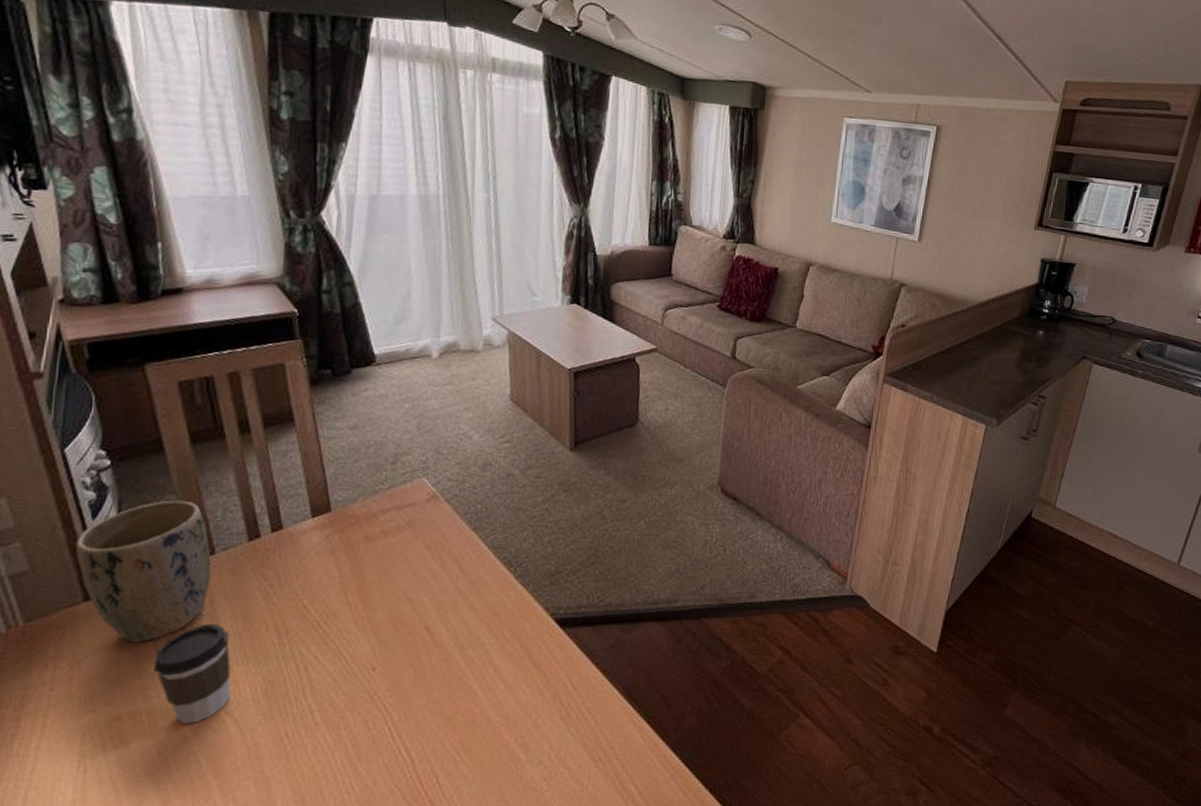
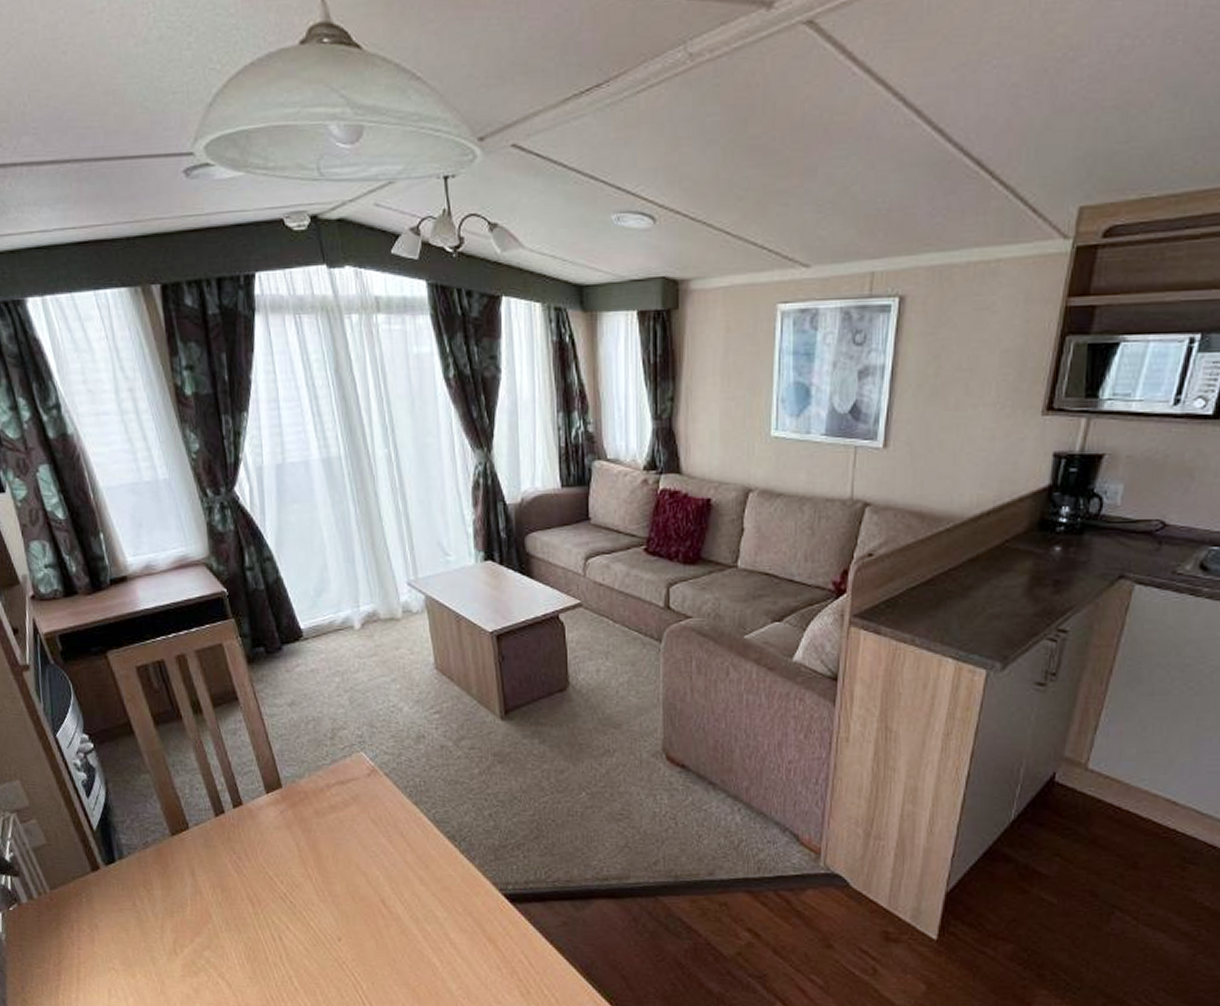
plant pot: present [75,500,212,643] -> none [77,779,189,909]
coffee cup: present [153,623,231,724] -> none [154,893,220,984]

